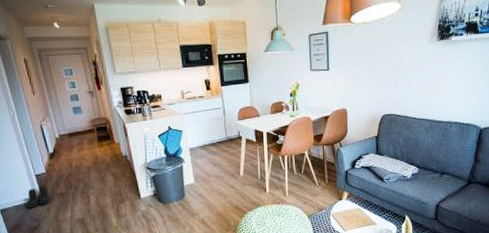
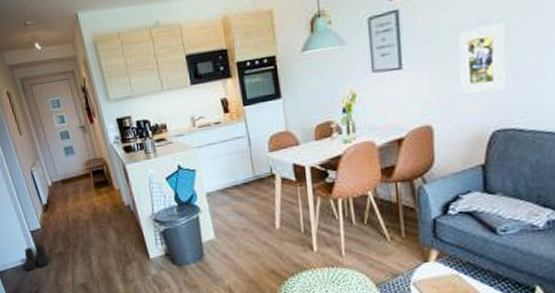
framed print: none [364,47,390,90] -> present [459,22,506,94]

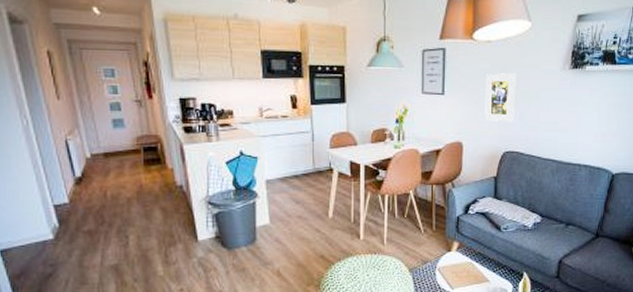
boots: present [24,244,49,271] -> none [40,221,73,249]

